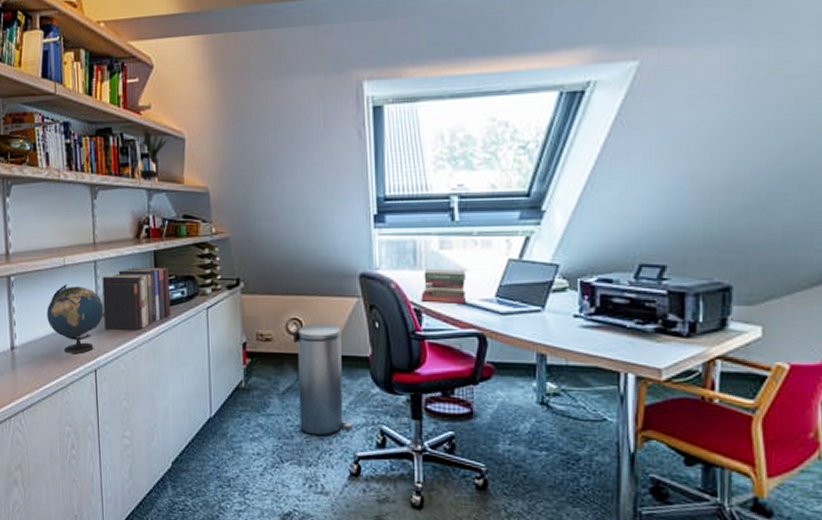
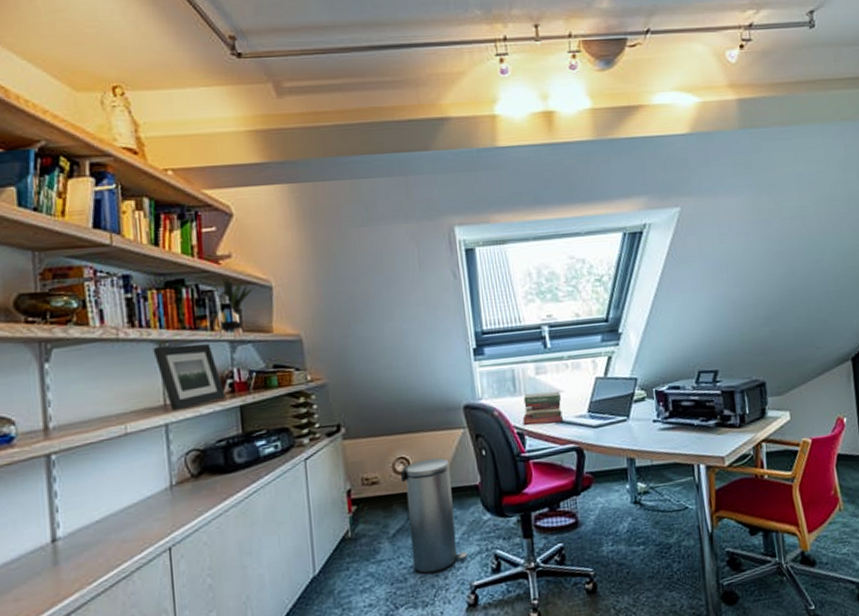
globe: present [46,284,104,354] -> none [102,454,179,536]
picture frame: none [86,189,142,249] -> present [153,343,226,410]
books: present [102,267,170,331] -> none [176,421,262,501]

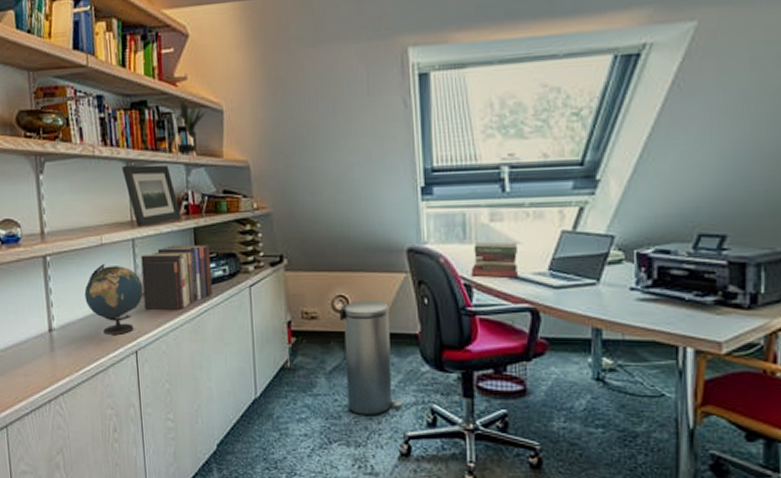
globe: none [102,454,179,536] -> present [84,263,144,336]
books: none [176,421,262,501] -> present [141,244,212,311]

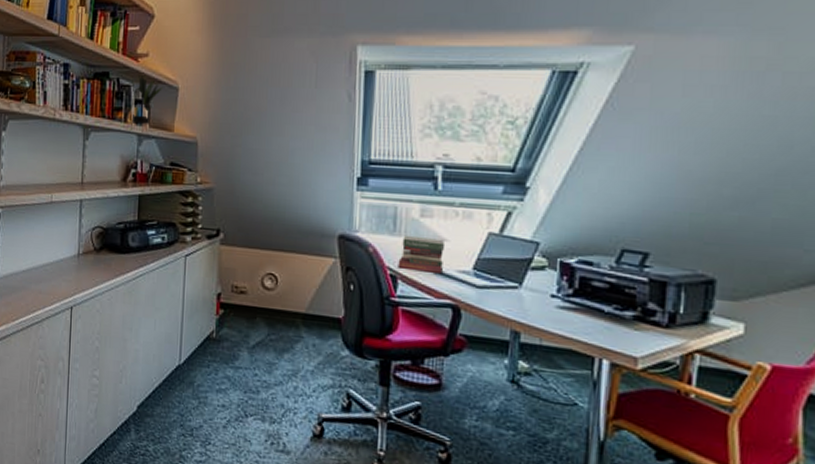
globe: present [84,263,144,336] -> none [29,220,85,290]
picture frame: present [121,164,181,226] -> none [78,130,129,189]
books: present [141,244,212,311] -> none [84,209,151,273]
pedal bin: present [338,300,402,417] -> none [267,280,320,395]

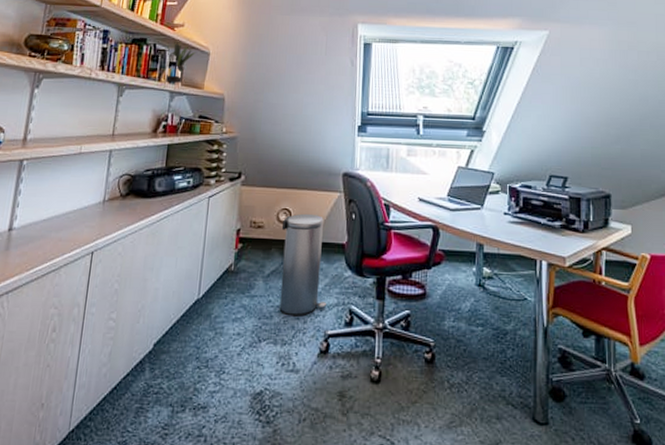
pedal bin: none [267,280,320,395] -> present [279,213,326,317]
books: present [398,235,444,273] -> none [390,171,425,201]

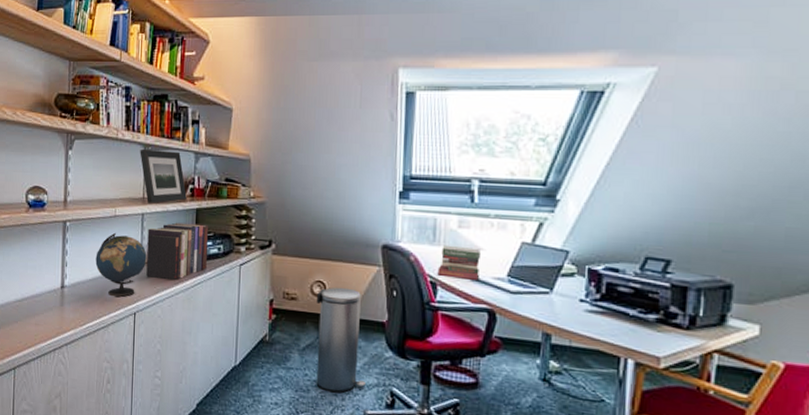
globe: none [52,170,112,237] -> present [95,232,147,297]
books: none [109,158,179,216] -> present [146,222,208,281]
picture frame: none [113,88,159,140] -> present [140,148,187,204]
potted plant: present [163,42,196,84] -> none [186,97,218,144]
books: none [390,171,425,201] -> present [437,244,480,280]

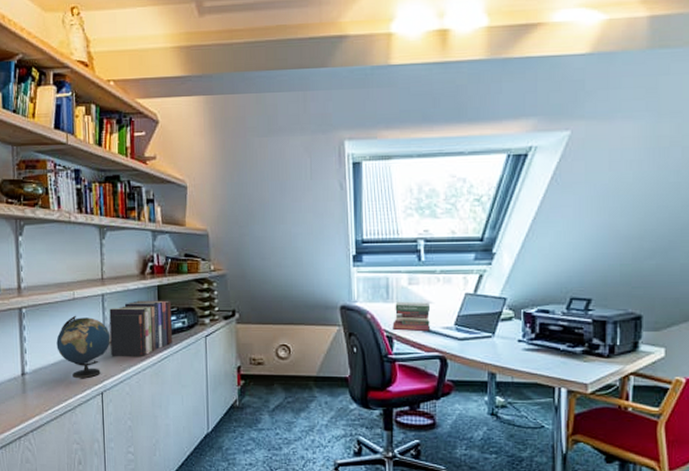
picture frame: present [140,148,187,204] -> none [95,230,147,284]
pedal bin: present [316,287,365,394] -> none [281,348,333,448]

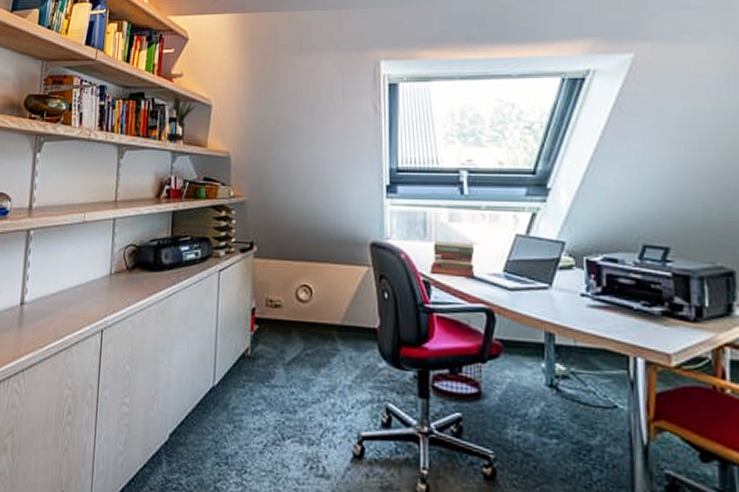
globe: present [56,315,111,379] -> none [60,240,118,313]
books: present [109,300,172,357] -> none [116,226,185,292]
potted plant: none [139,176,172,222] -> present [163,95,196,142]

